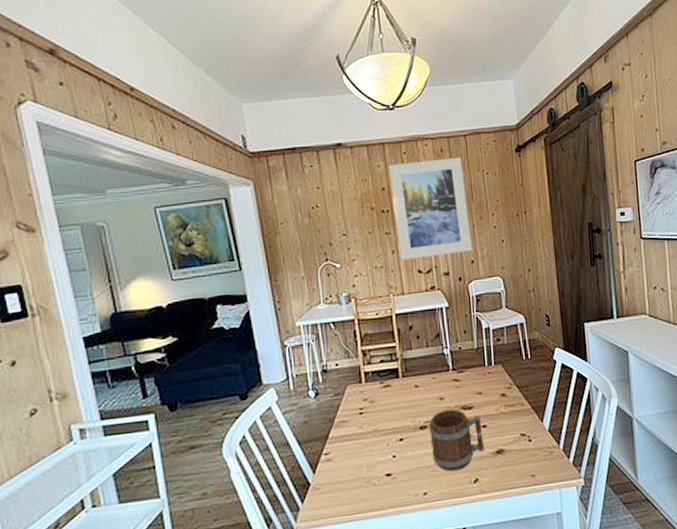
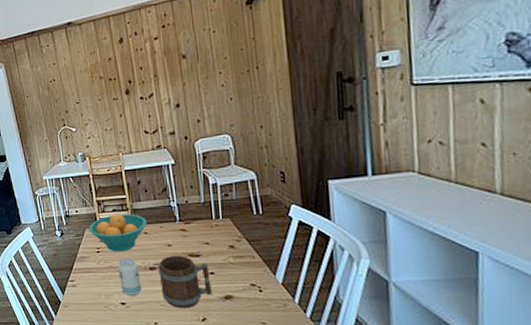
fruit bowl: none [351,364,418,412] -> present [89,213,147,252]
beverage can: none [383,417,410,465] -> present [117,258,142,297]
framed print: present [388,157,473,260] -> none [114,19,199,122]

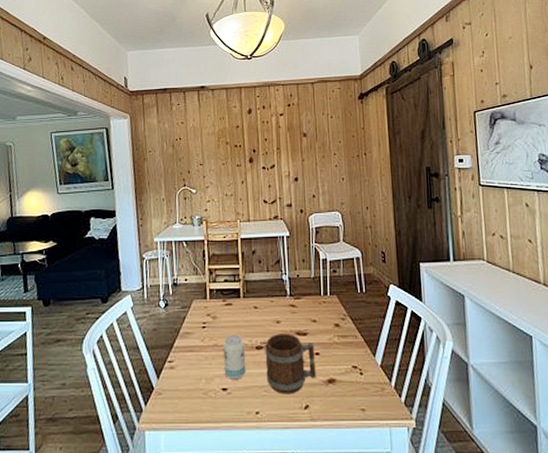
fruit bowl: present [89,213,147,252] -> none [197,284,258,328]

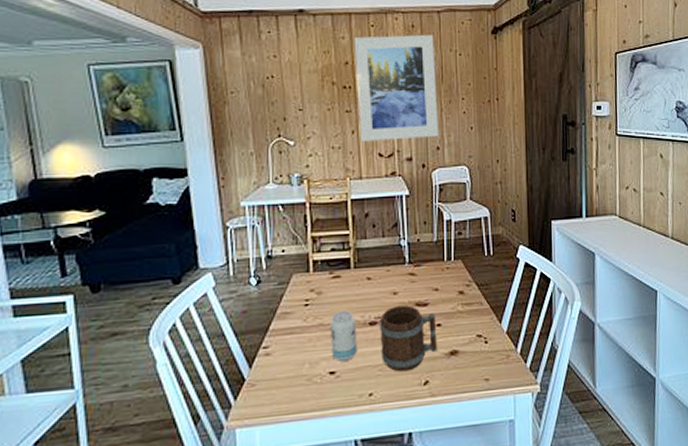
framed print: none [243,102,315,190] -> present [354,34,440,141]

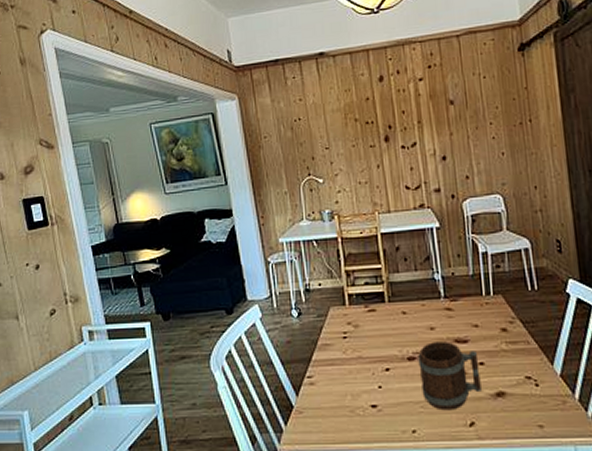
beverage can: present [330,311,357,363] -> none [368,345,398,397]
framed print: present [354,34,440,141] -> none [373,60,468,175]

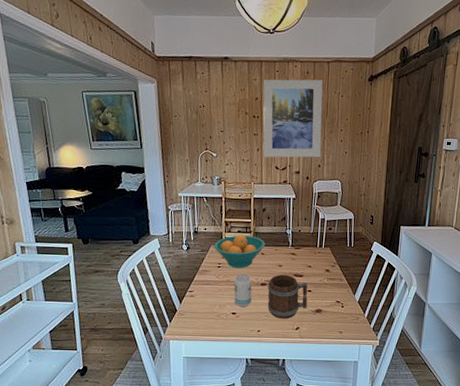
fruit bowl: none [334,287,406,338] -> present [214,234,265,268]
beverage can: none [368,345,398,397] -> present [234,274,252,308]
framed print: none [373,60,468,175] -> present [263,79,323,158]

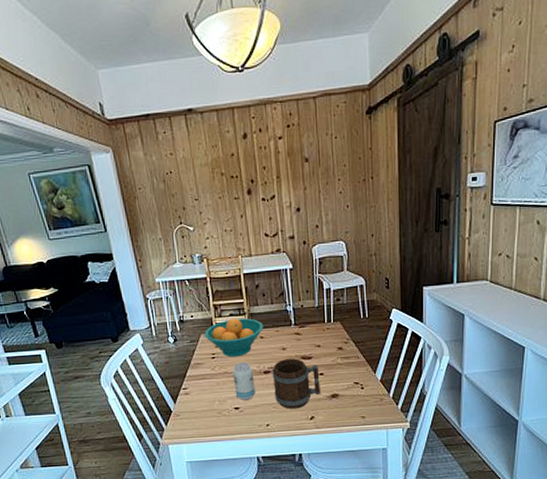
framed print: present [263,79,323,158] -> none [237,121,318,224]

